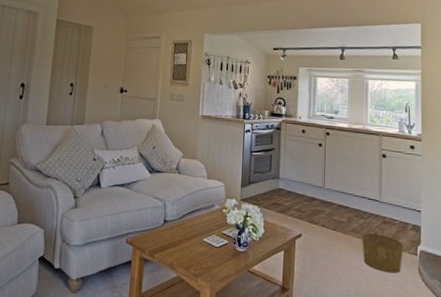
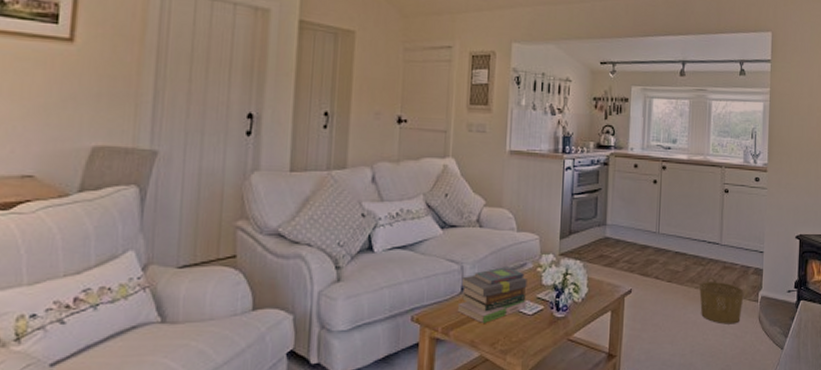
books: none [160,206,215,251] -> present [457,267,527,324]

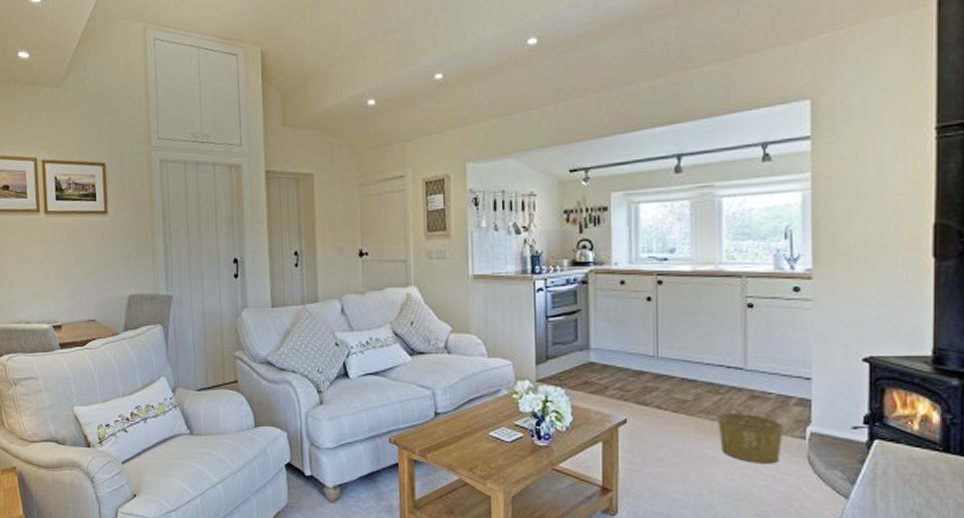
books: present [457,267,527,324] -> none [432,393,503,449]

